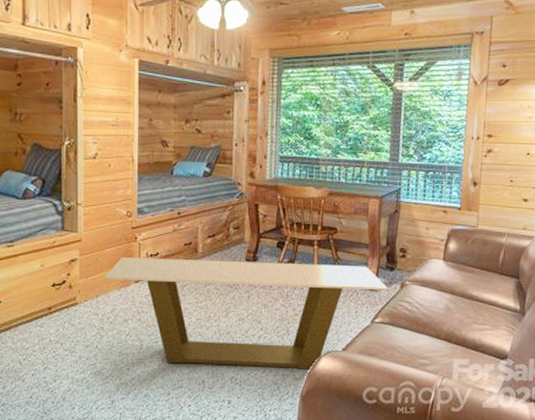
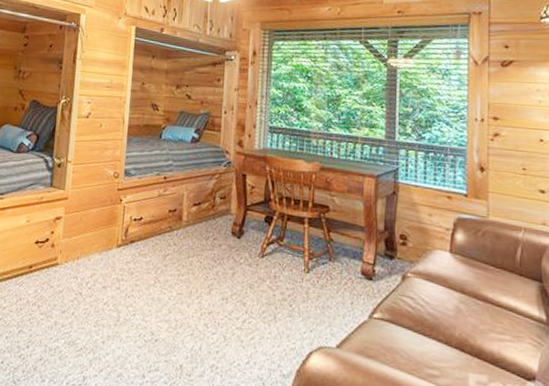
coffee table: present [104,257,388,369] -> none [87,219,387,366]

